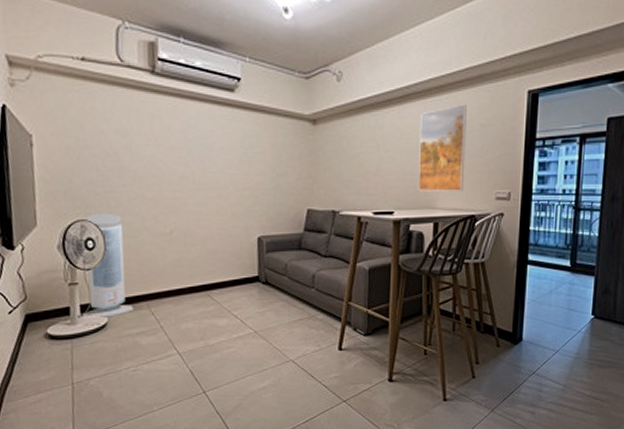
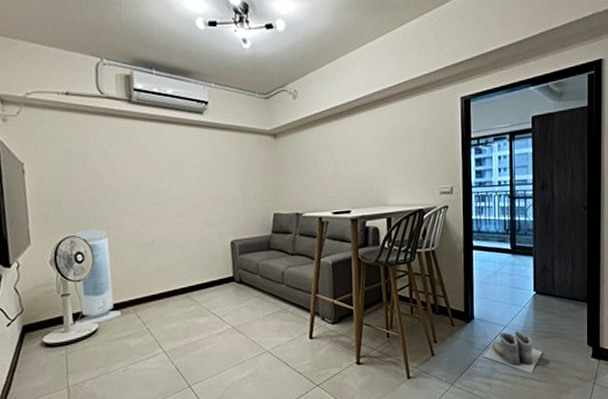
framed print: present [417,104,467,192] -> none [368,112,411,191]
boots: none [529,356,596,404] -> present [483,330,543,374]

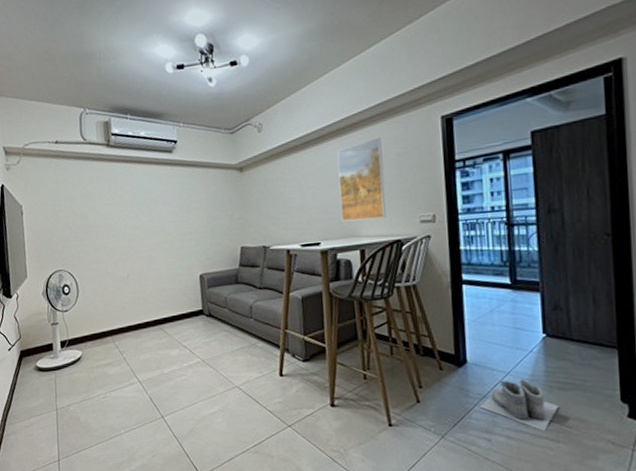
air purifier: present [74,228,122,327] -> none [61,263,102,354]
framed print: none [368,112,411,191] -> present [337,137,386,222]

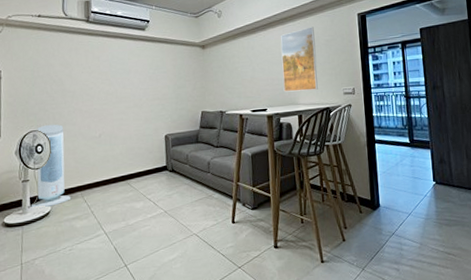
air purifier: none [61,263,102,354] -> present [31,124,71,209]
boots: present [480,379,559,431] -> none [390,218,446,260]

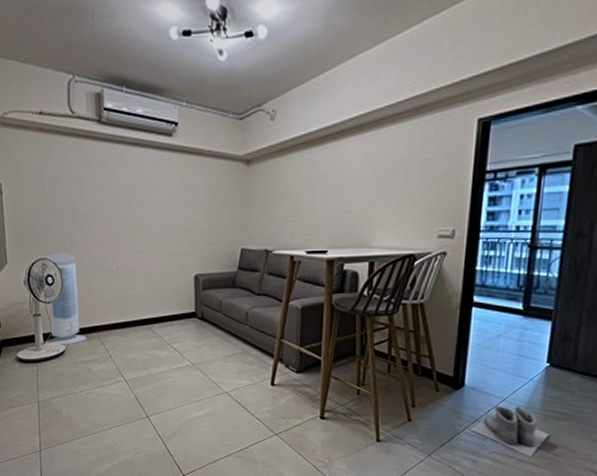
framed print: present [280,26,318,92] -> none [352,137,407,230]
boots: none [390,218,446,260] -> present [470,405,549,457]

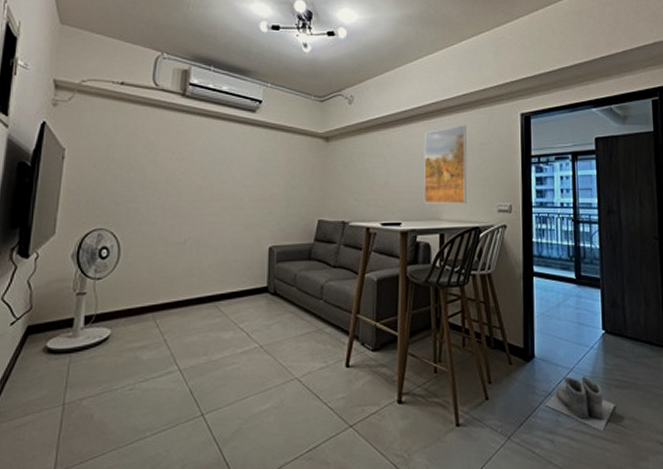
air purifier: present [44,252,87,347] -> none [84,222,140,332]
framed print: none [352,137,407,230] -> present [423,125,467,204]

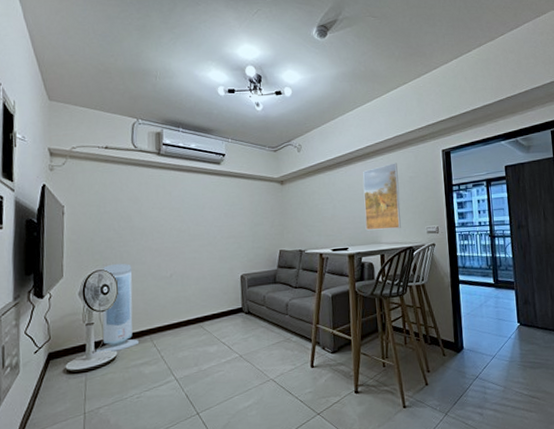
air purifier: none [84,222,140,332] -> present [95,263,140,355]
boots: present [545,375,615,431] -> none [474,360,530,404]

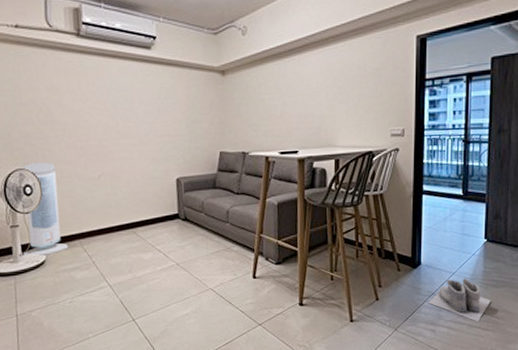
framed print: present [363,163,401,231] -> none [318,51,362,132]
boots: none [474,360,530,404] -> present [428,278,491,322]

